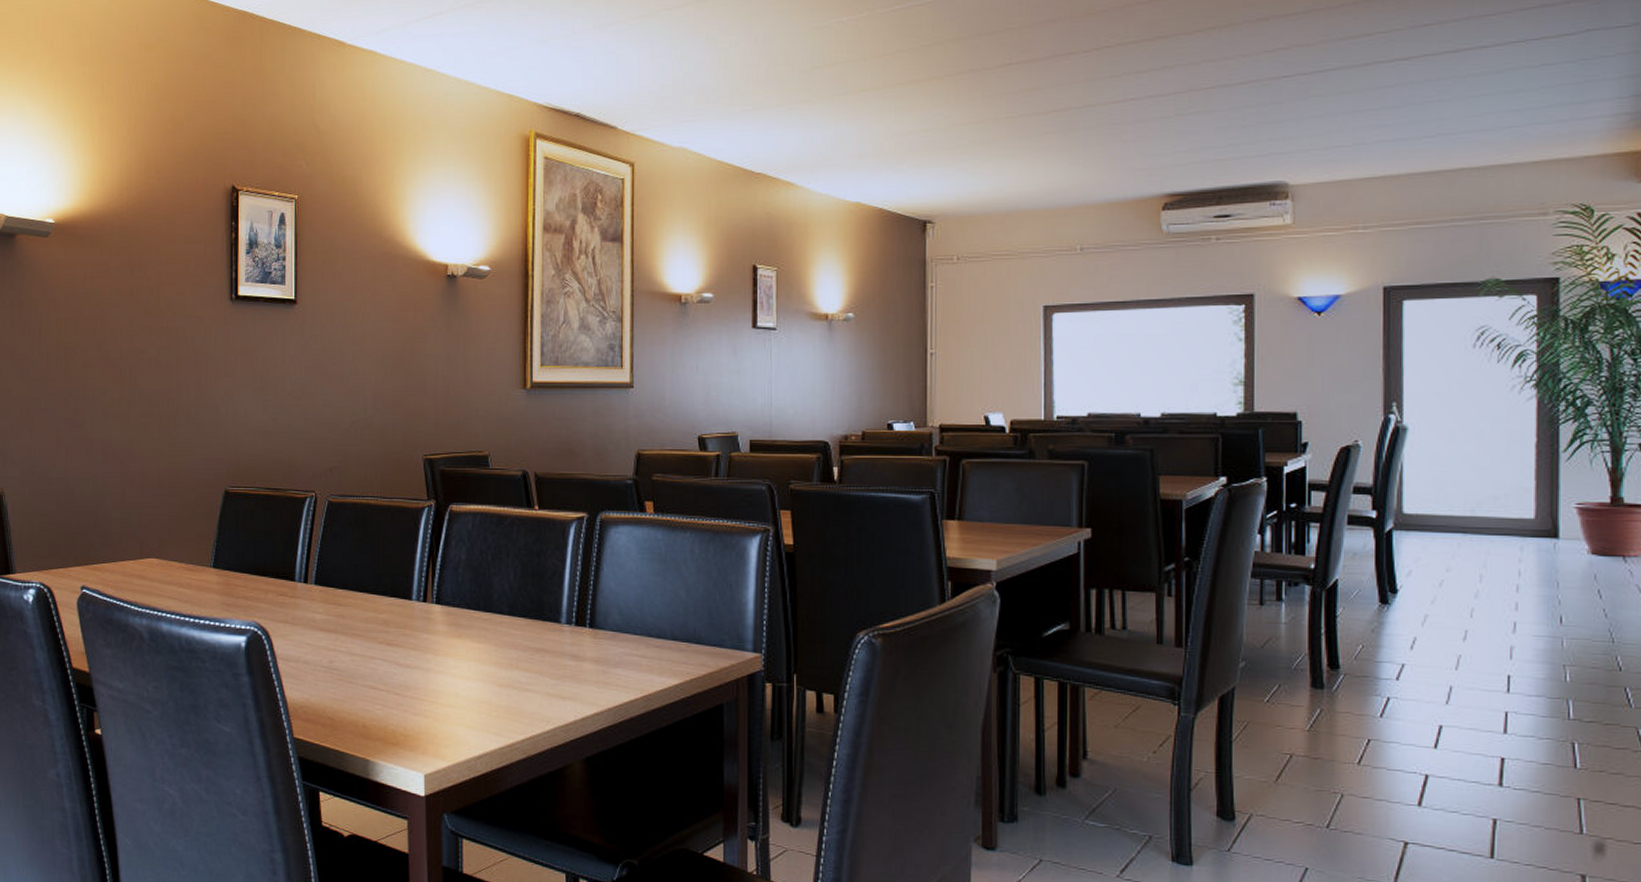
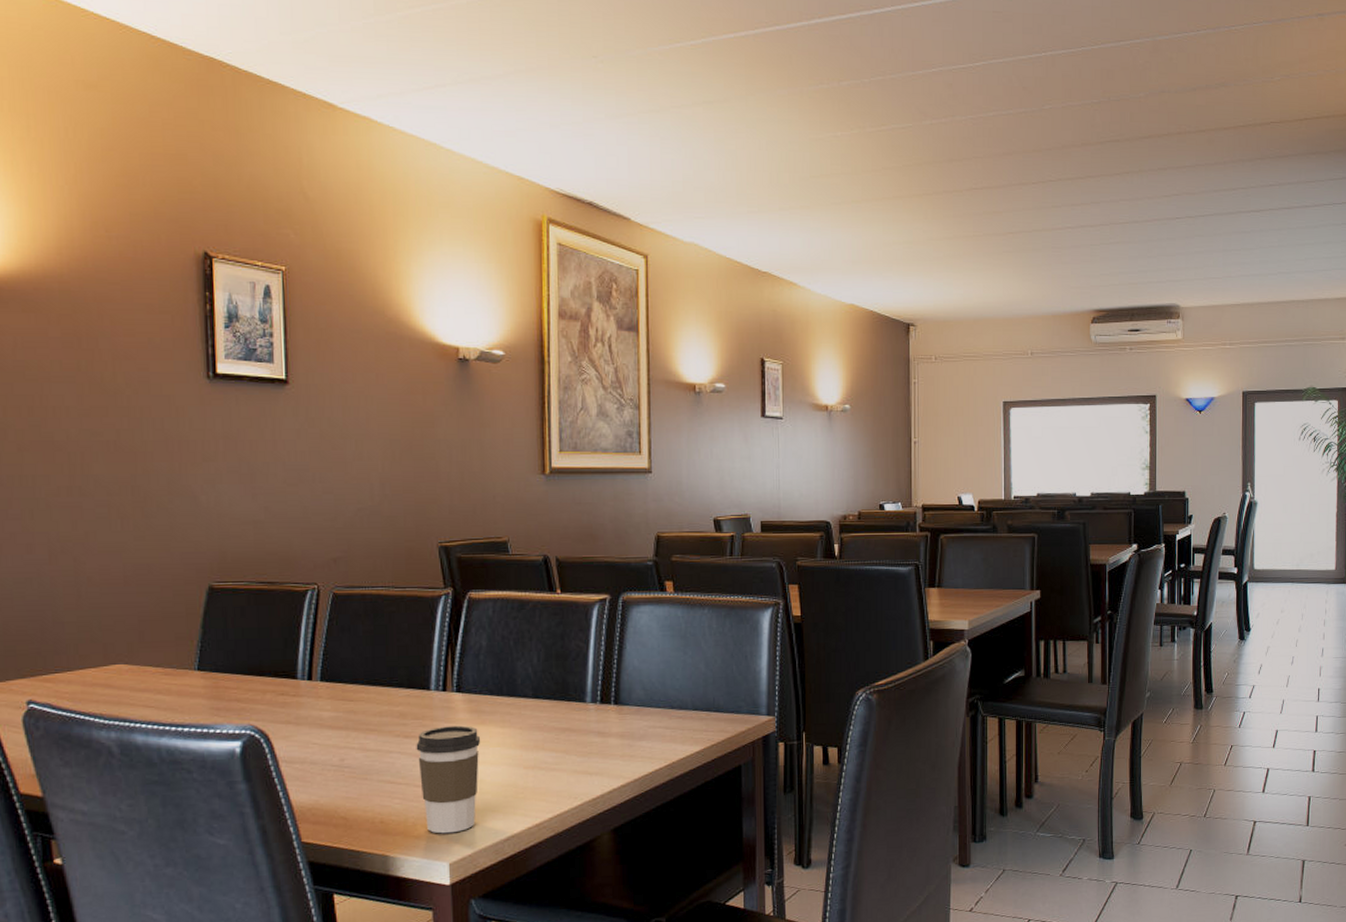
coffee cup: none [397,637,458,745] -> present [416,725,481,834]

